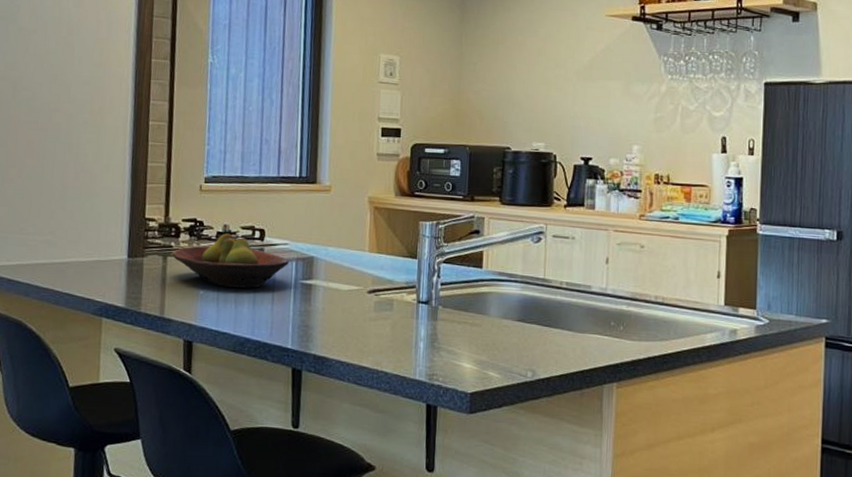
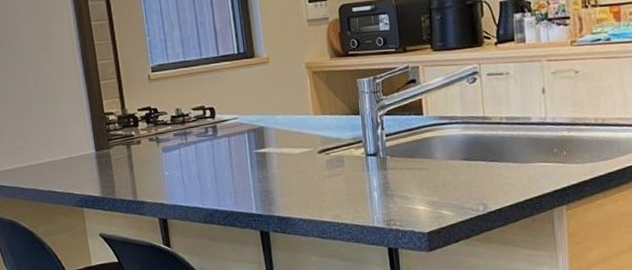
fruit bowl: present [173,233,289,289] -> none [135,116,241,166]

